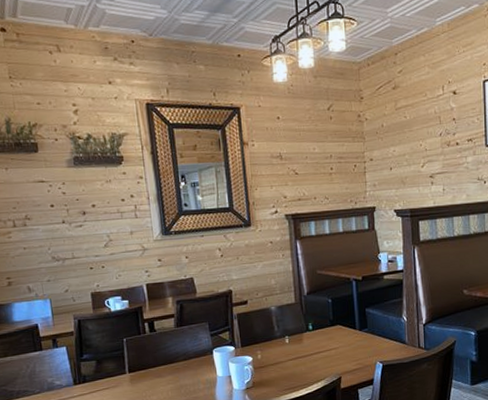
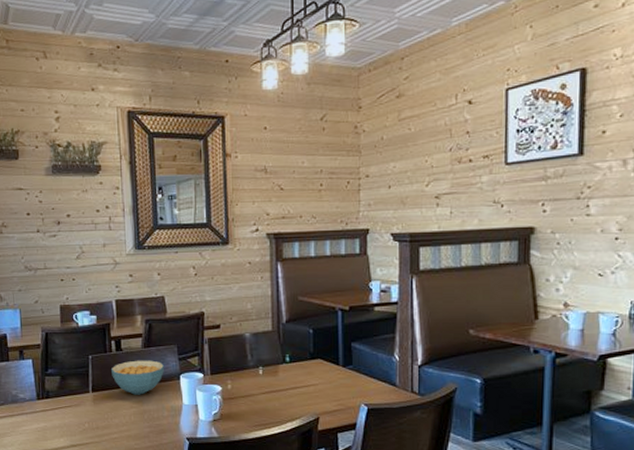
cereal bowl: none [146,338,198,372] -> present [111,360,165,395]

